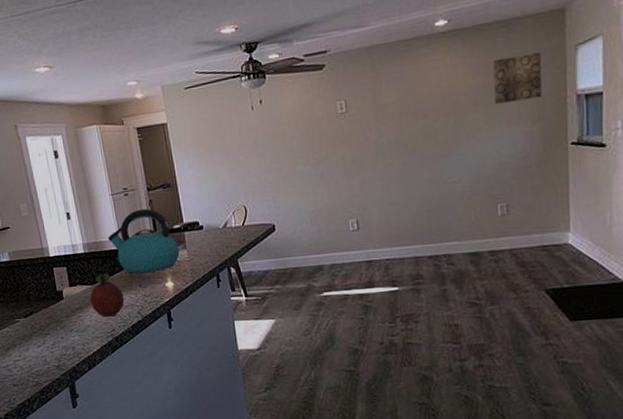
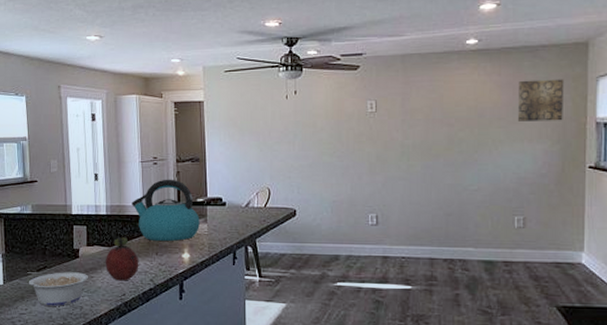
legume: none [9,313,76,350] -> present [20,272,88,306]

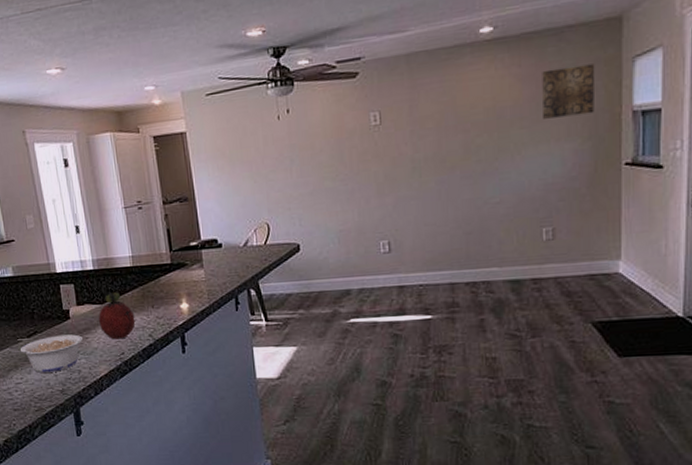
kettle: present [132,179,200,241] -> none [119,223,196,293]

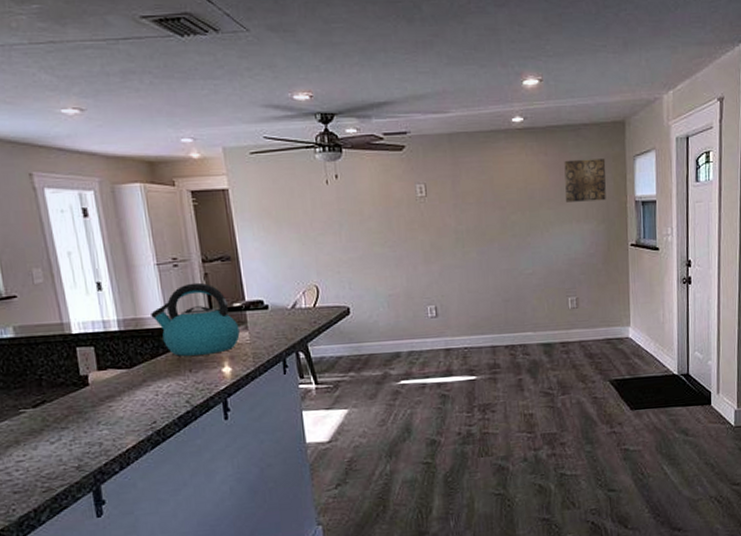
legume: present [11,334,83,373] -> none [11,402,105,448]
fruit: present [98,292,136,340] -> none [124,355,170,407]
kettle: none [119,223,196,293] -> present [151,282,240,356]

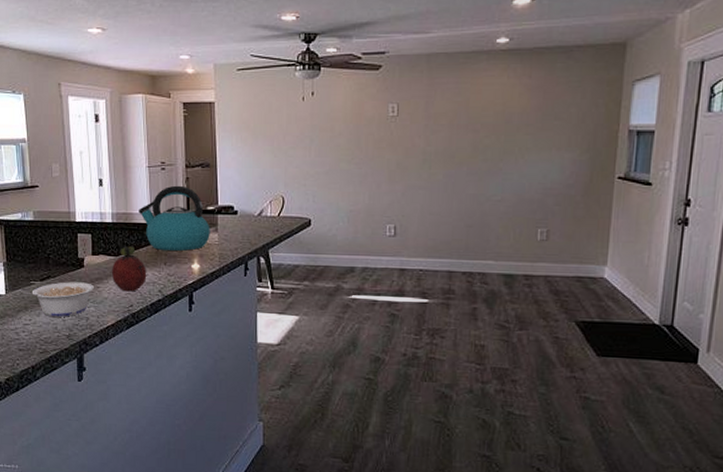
legume: none [11,402,105,448] -> present [23,282,94,317]
fruit: none [124,355,170,407] -> present [111,246,147,292]
wall art: present [564,158,606,202] -> none [547,83,599,128]

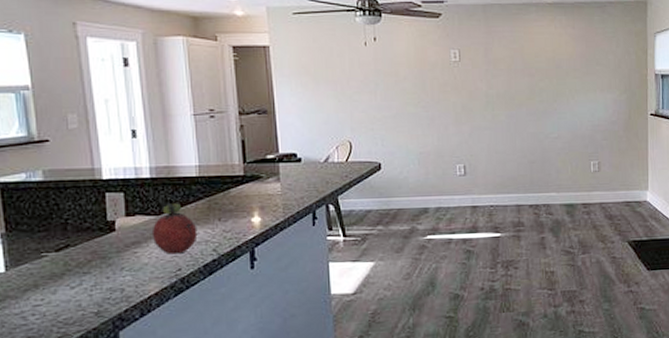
legume: present [23,282,94,317] -> none [31,248,130,293]
kettle: present [139,185,210,251] -> none [184,134,271,205]

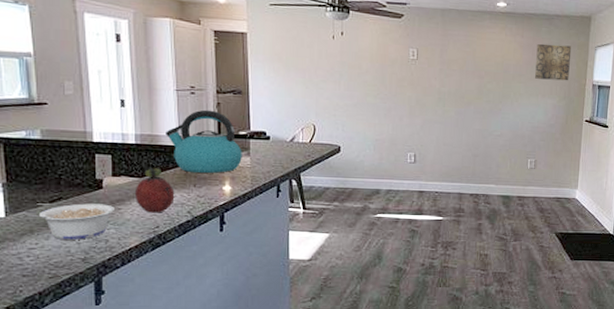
legume: none [31,248,130,293] -> present [28,203,114,240]
kettle: none [184,134,271,205] -> present [166,109,242,173]
wall art: none [590,34,629,73] -> present [535,43,572,81]

